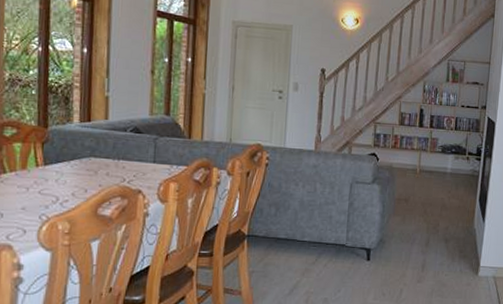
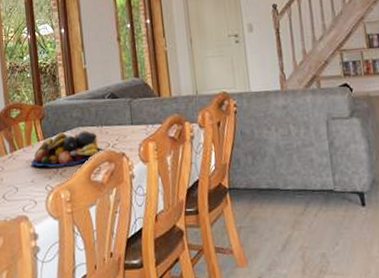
fruit bowl: none [24,160,117,196] -> present [31,131,104,167]

